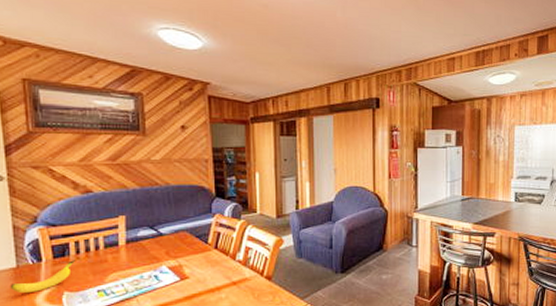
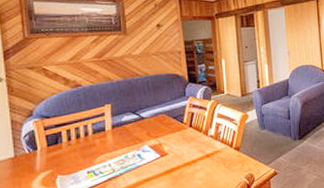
banana: present [9,260,76,294] -> none [8,146,68,180]

